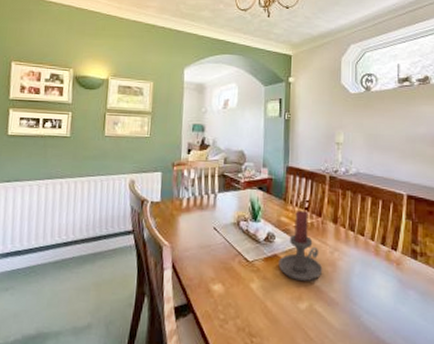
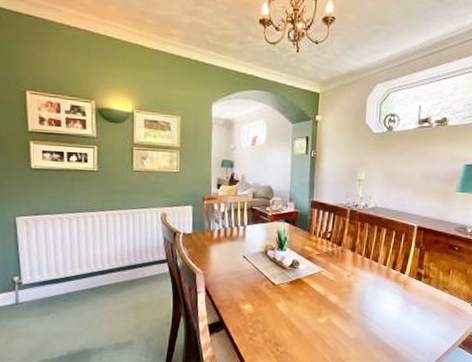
candle holder: present [278,210,323,281] -> none [302,240,341,300]

